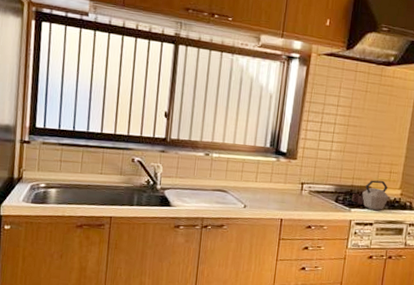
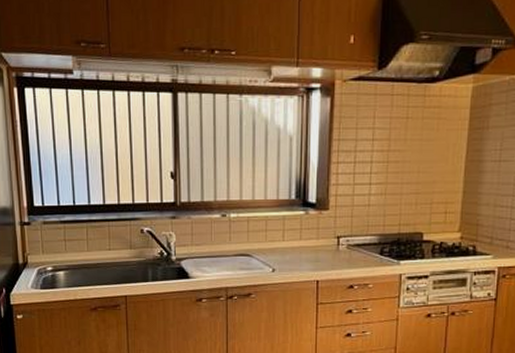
kettle: present [351,180,389,211] -> none [400,224,446,261]

